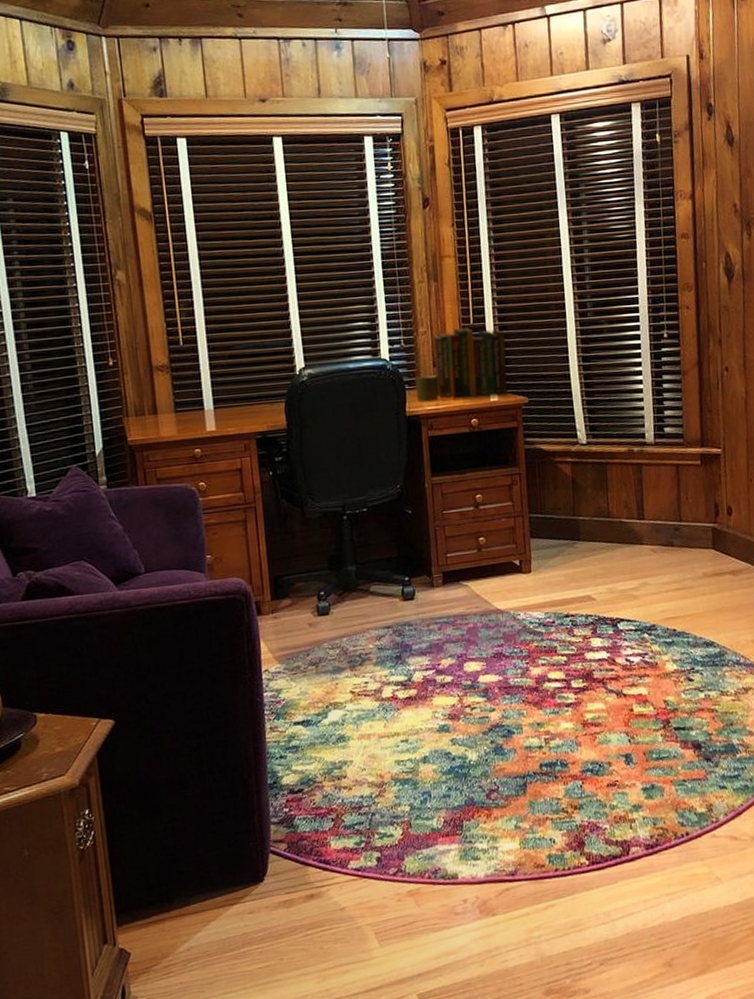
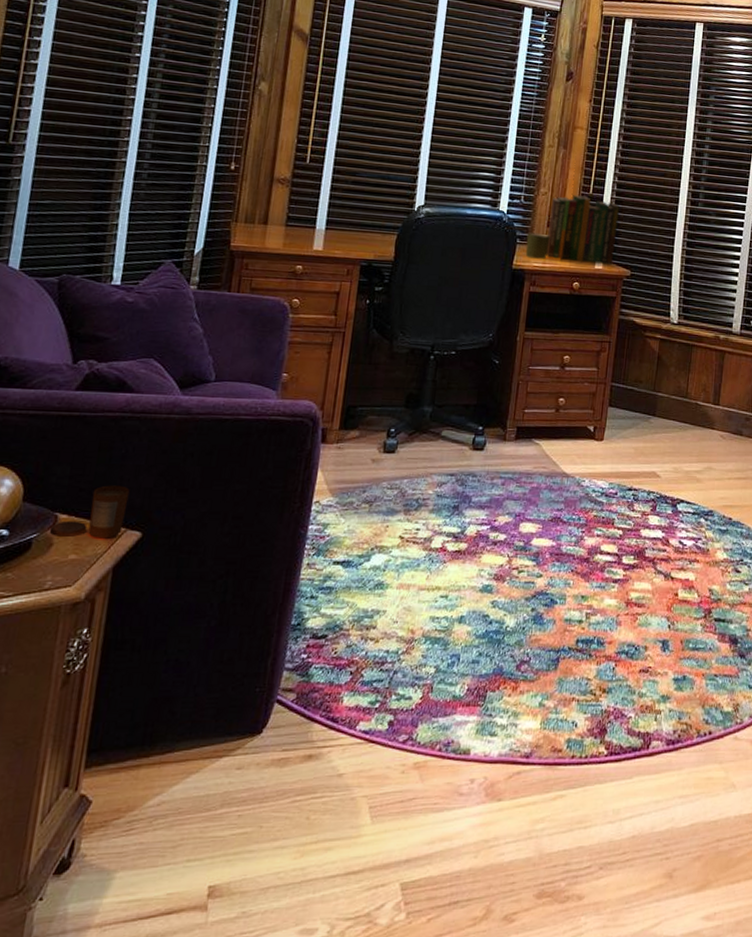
candle: none [32,680,96,734] -> present [49,485,130,539]

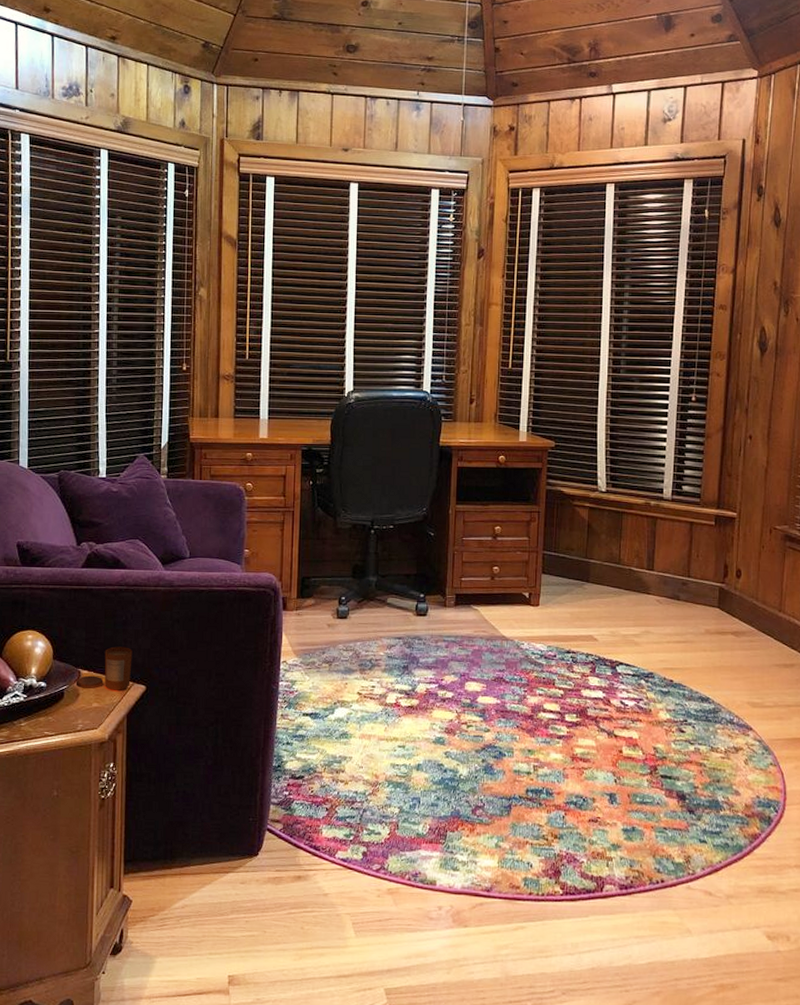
mug: present [525,232,550,260] -> none [451,410,474,436]
books: present [546,195,621,265] -> none [470,371,541,437]

